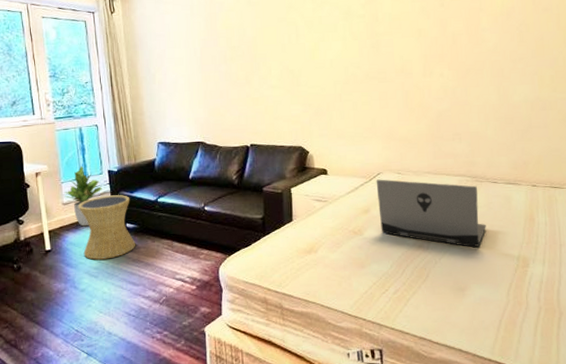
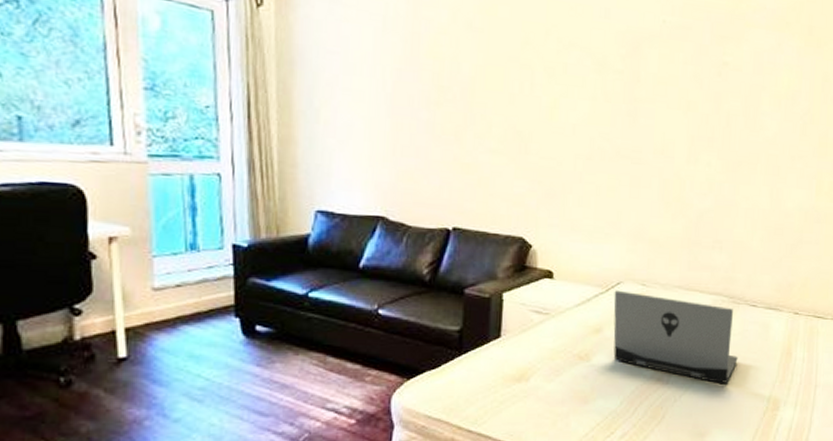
potted plant: present [64,166,102,227] -> none [155,233,221,326]
side table: present [79,195,136,260] -> none [179,282,269,376]

